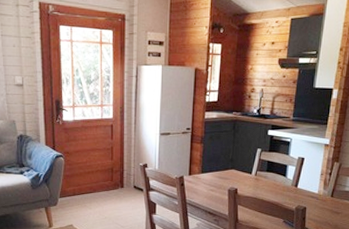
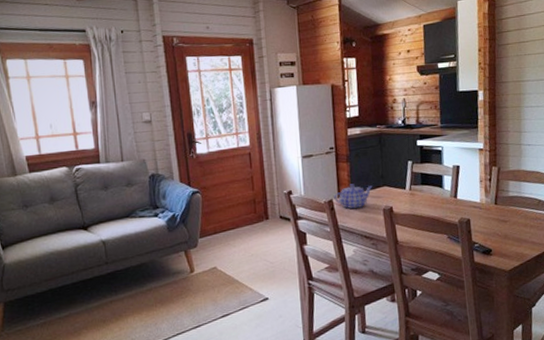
teapot: none [185,164,222,186] -> present [334,184,373,209]

